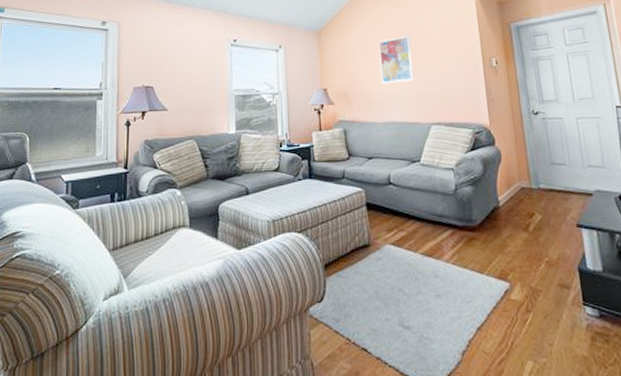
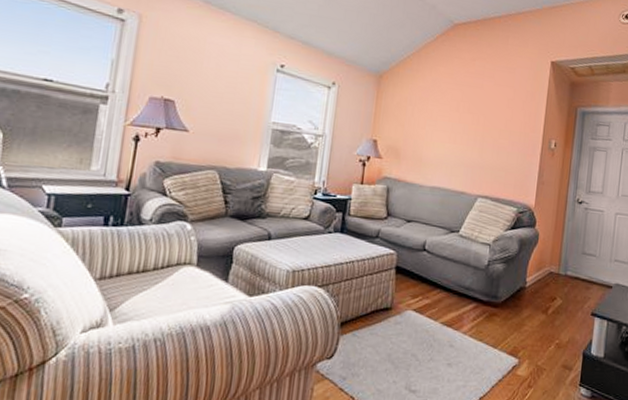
wall art: present [378,35,414,84] -> none [436,98,475,149]

